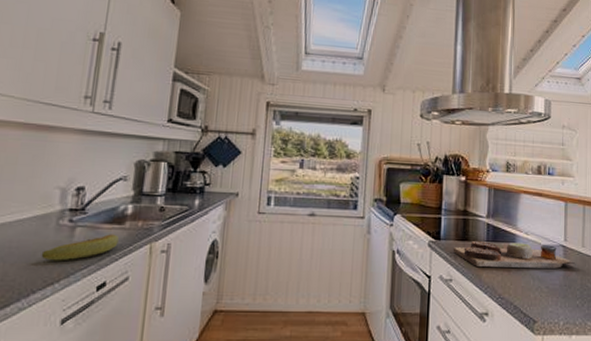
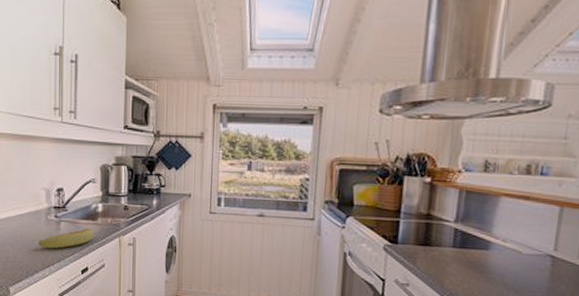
cutting board: present [453,241,576,269] -> none [411,246,567,280]

